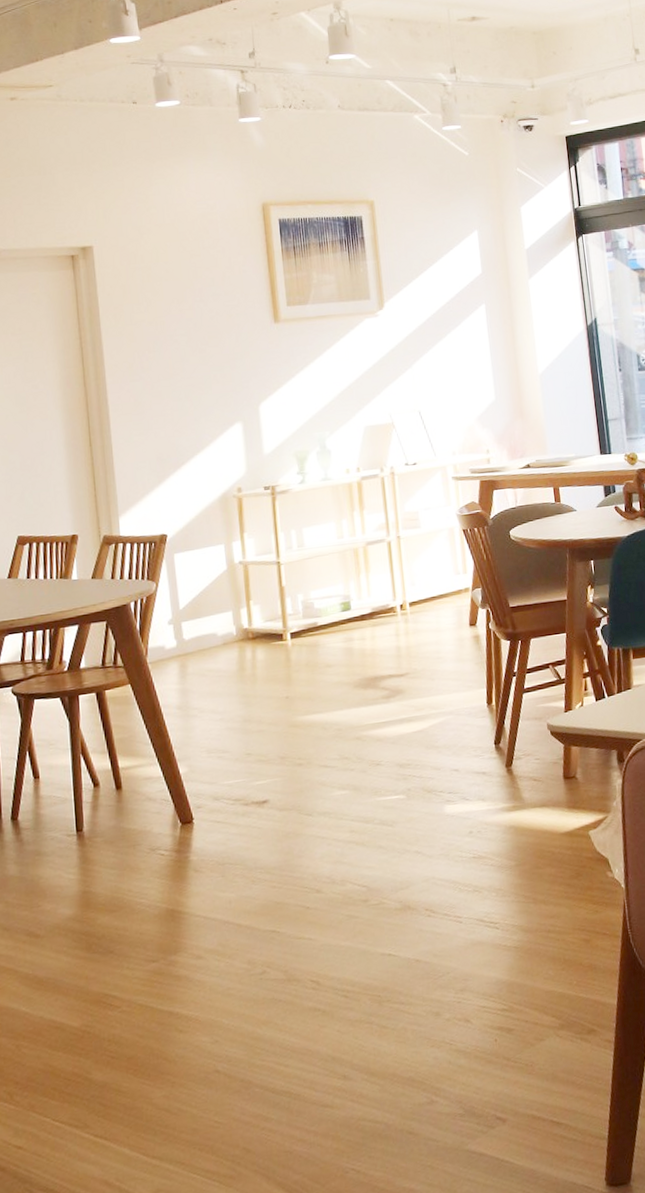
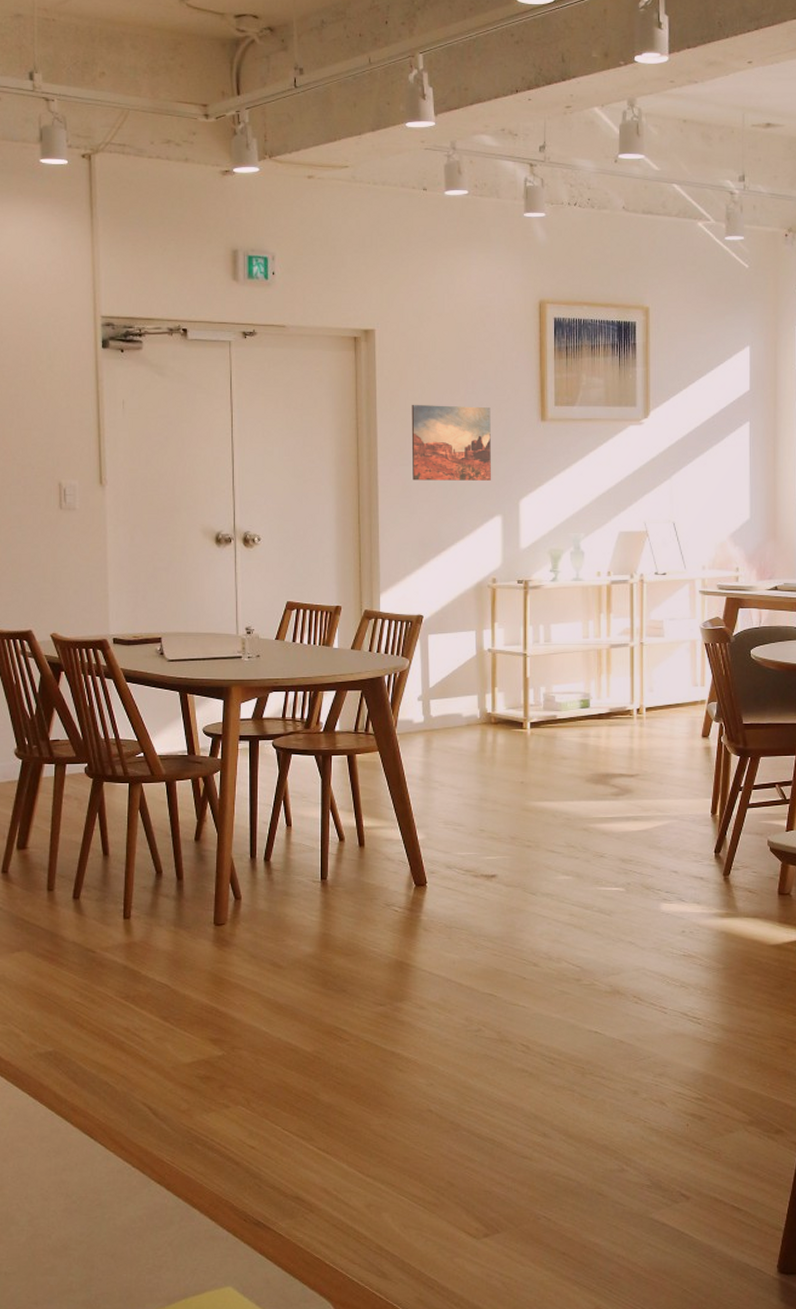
wall art: none [137,314,227,396] -> present [411,404,491,481]

